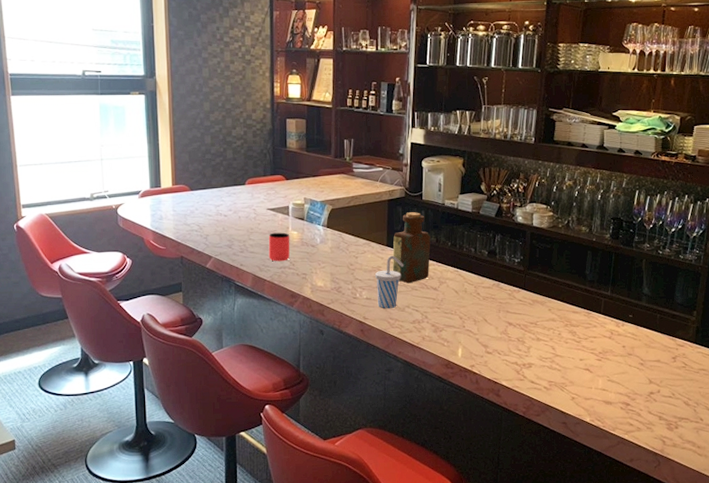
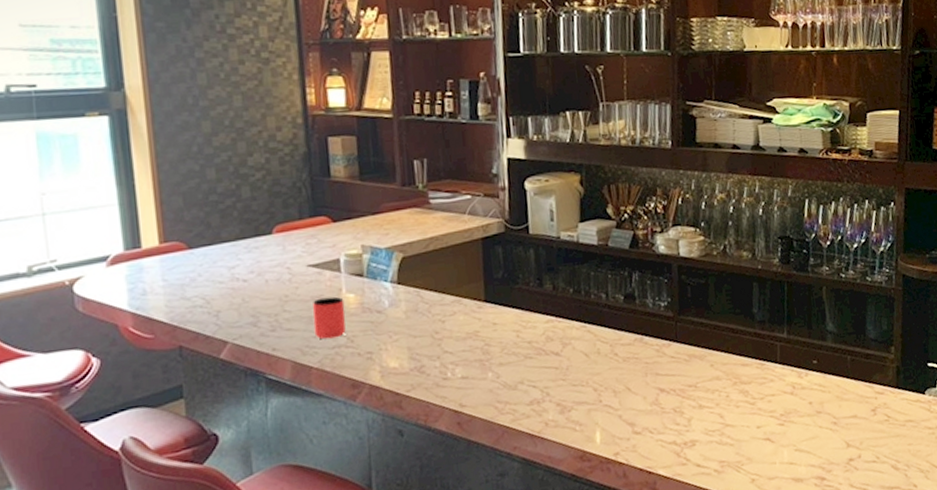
cup: present [375,255,404,309] -> none [471,313,512,390]
bottle: present [392,212,431,284] -> none [493,251,547,351]

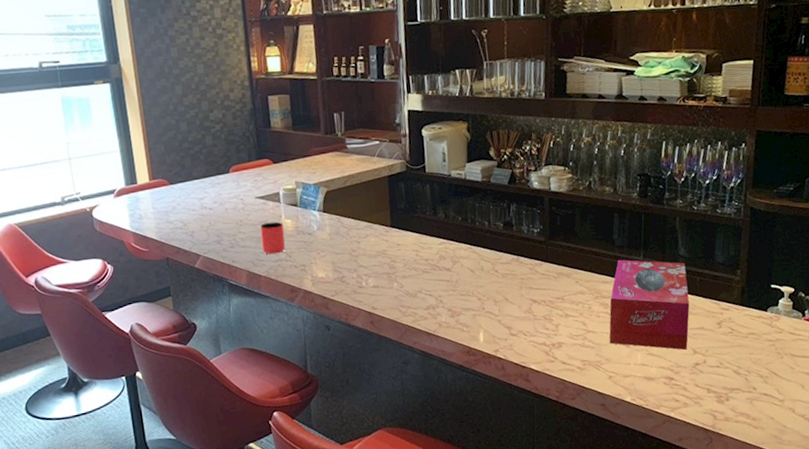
tissue box: none [750,337,841,444] -> present [609,259,690,350]

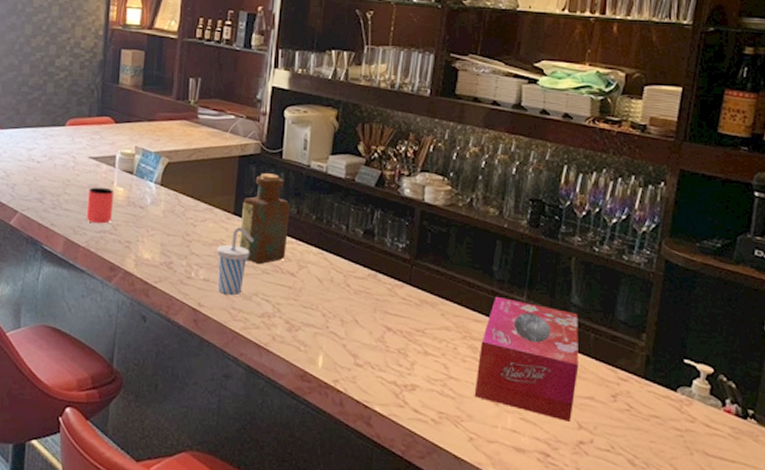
cup: none [380,236,412,297] -> present [216,226,255,296]
bottle: none [397,186,441,266] -> present [238,173,290,265]

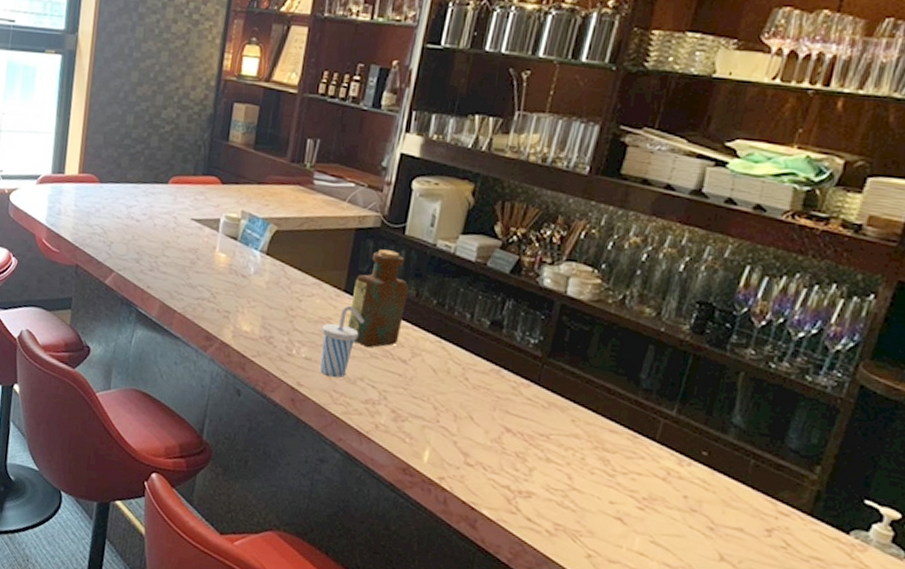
cup: present [86,187,114,224] -> none [184,251,216,291]
tissue box: present [474,296,579,422] -> none [599,406,738,552]

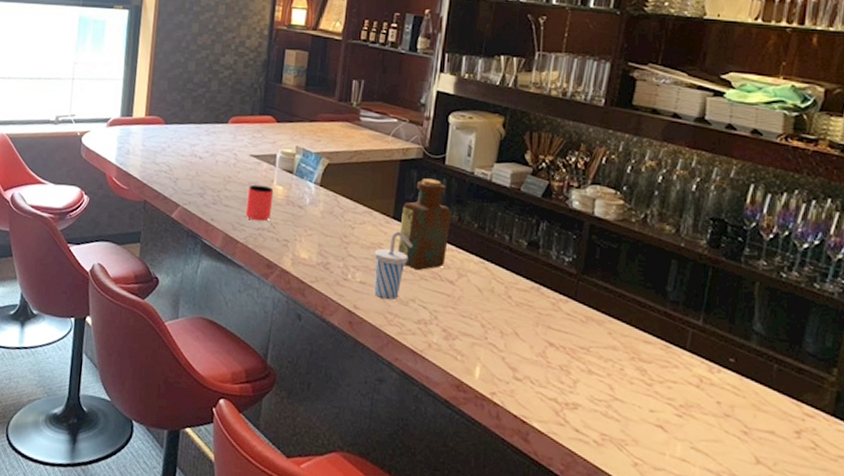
cup: none [184,251,216,291] -> present [245,184,274,222]

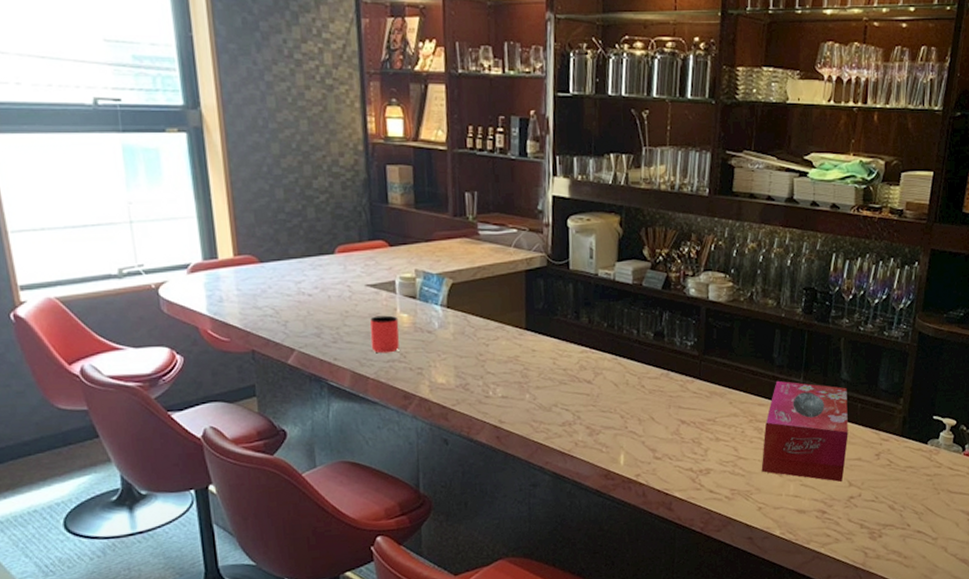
cup: present [373,231,413,301] -> none [511,341,549,410]
bottle: present [397,178,451,271] -> none [533,285,582,377]
tissue box: none [641,317,760,455] -> present [761,380,848,482]

